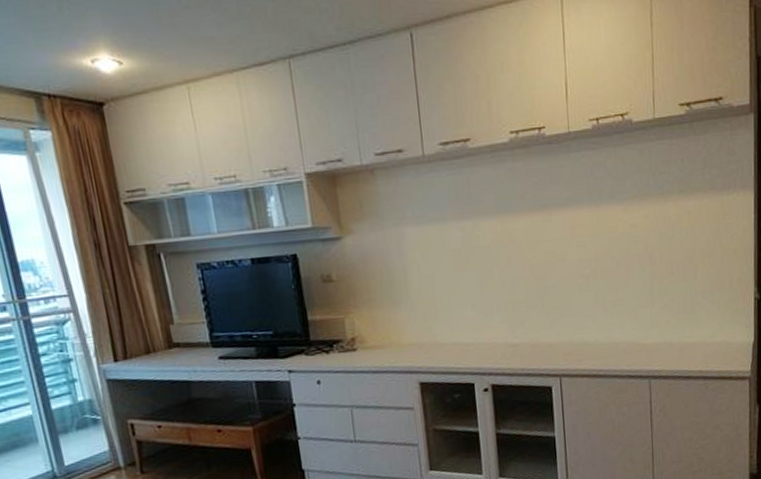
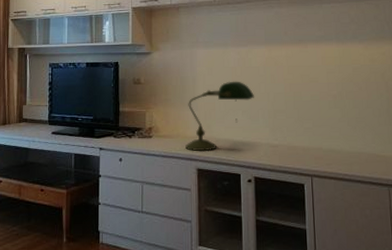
desk lamp: none [400,267,486,362] -> present [185,81,254,152]

